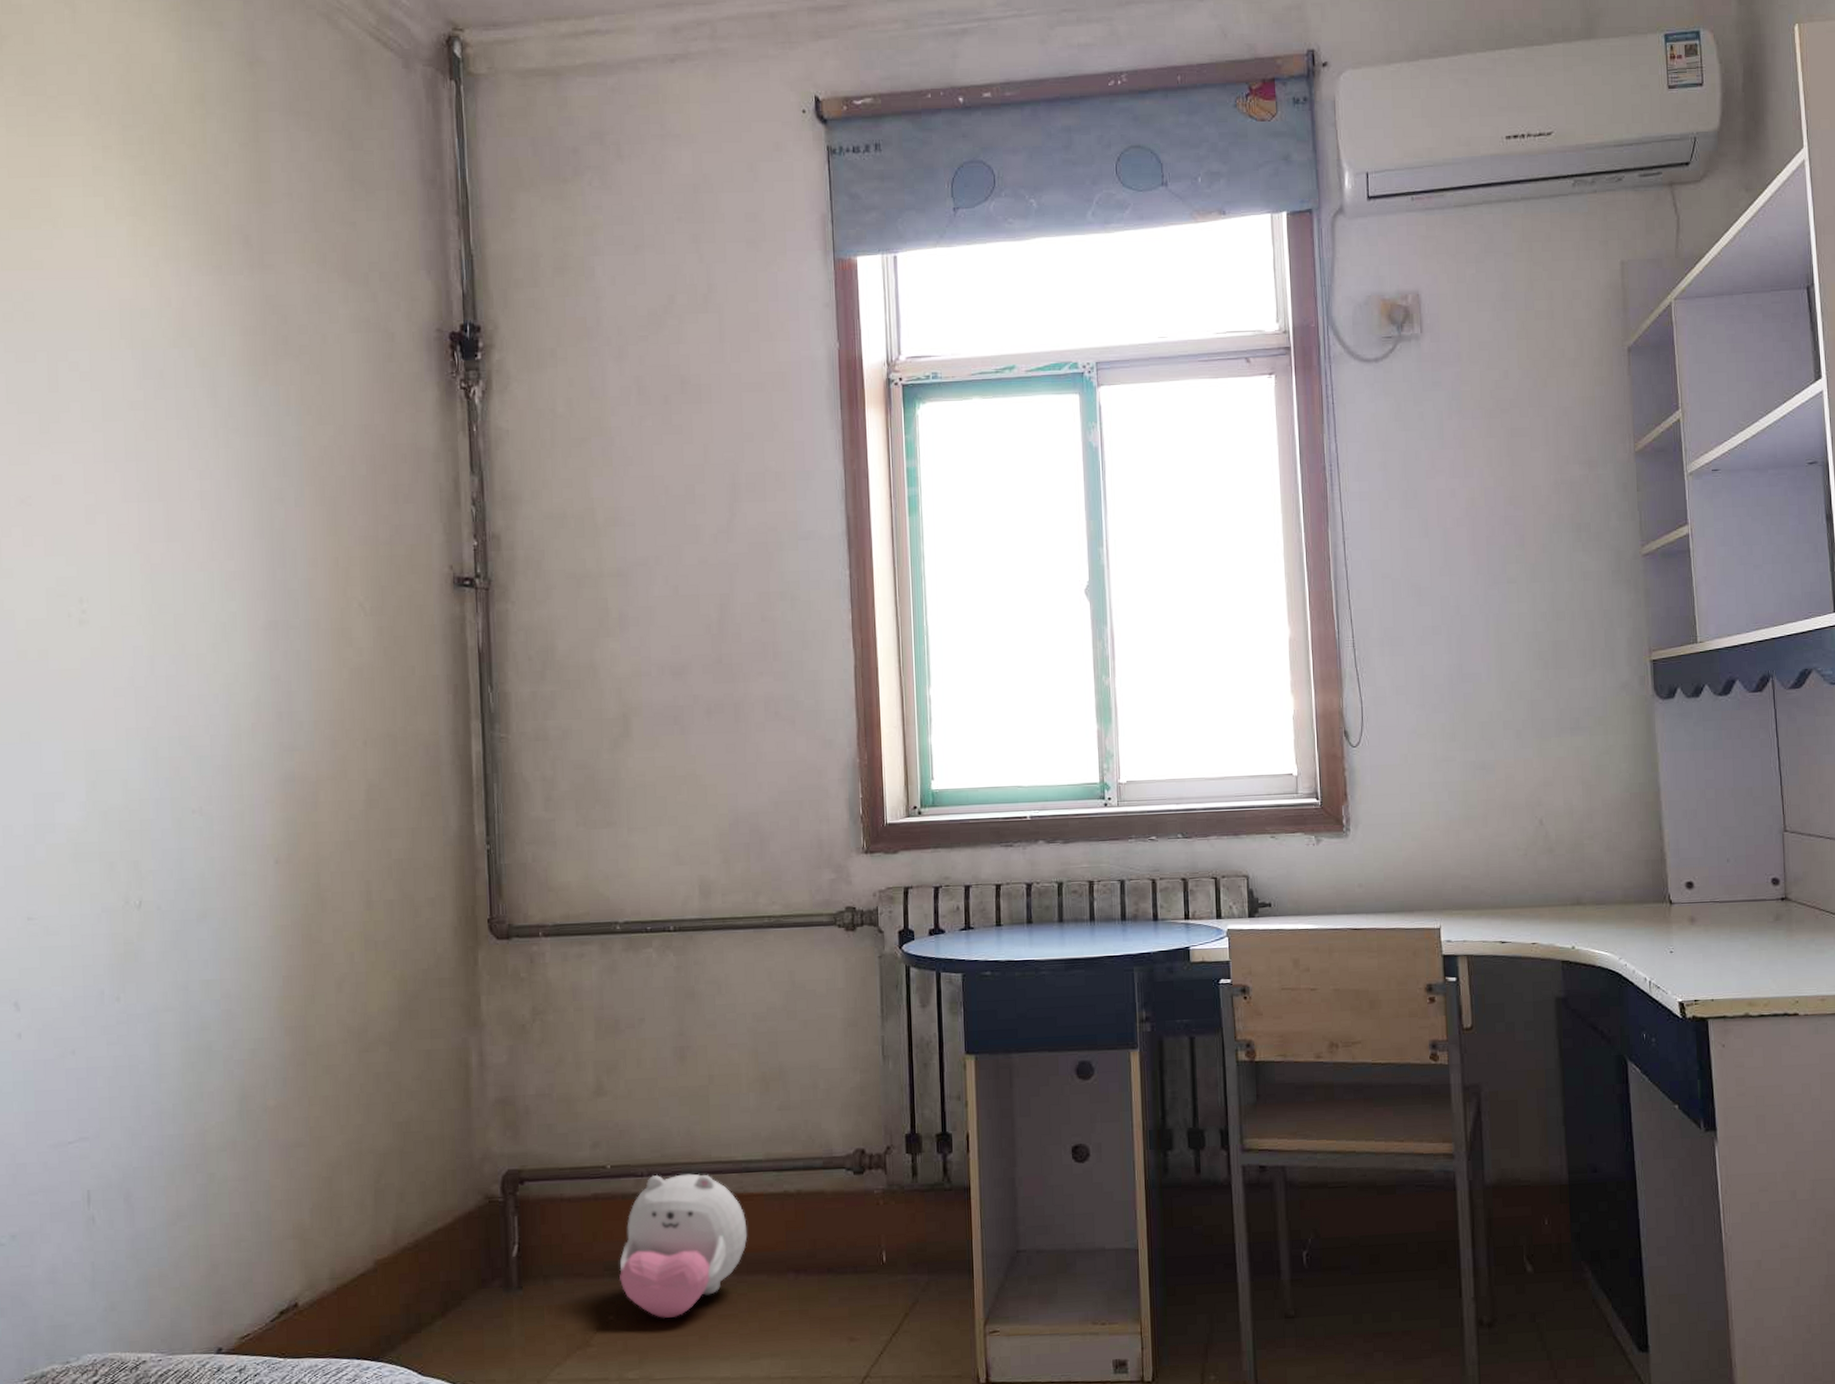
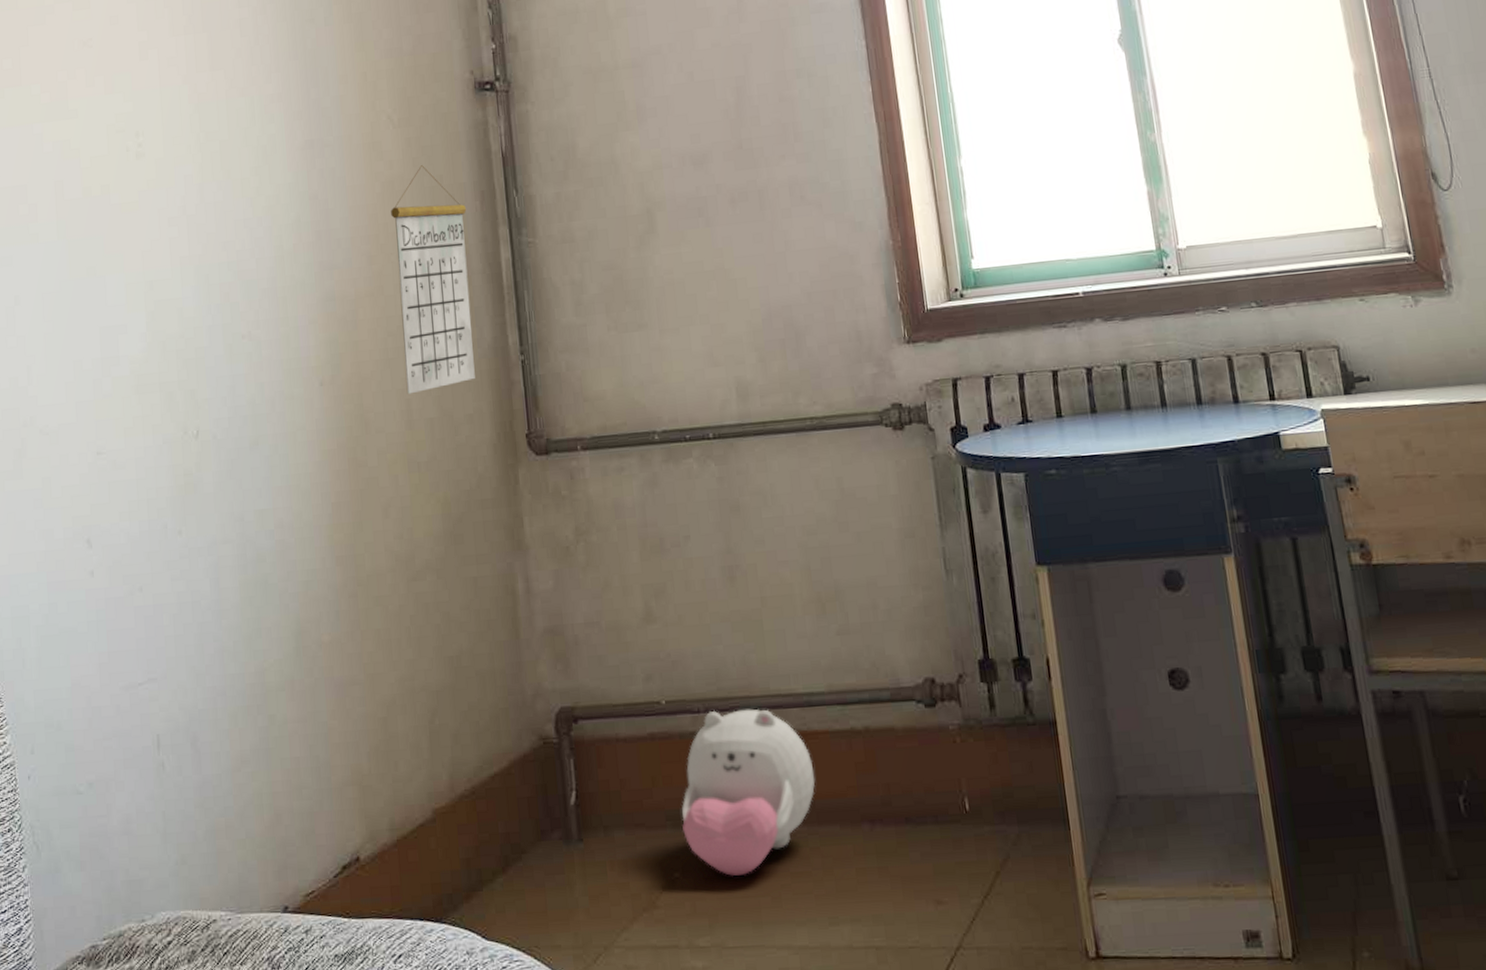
calendar: none [358,655,439,876] -> present [391,165,475,395]

